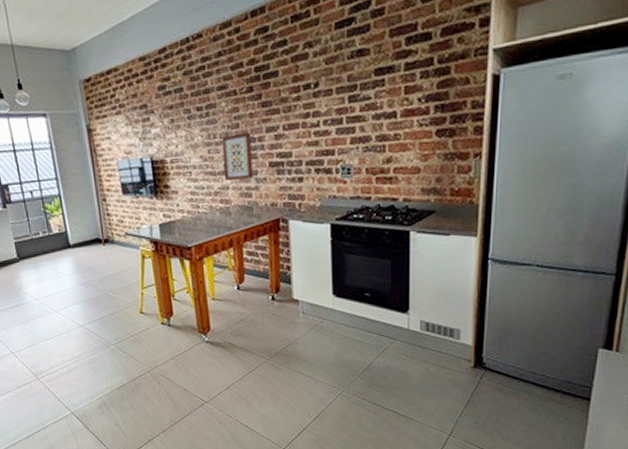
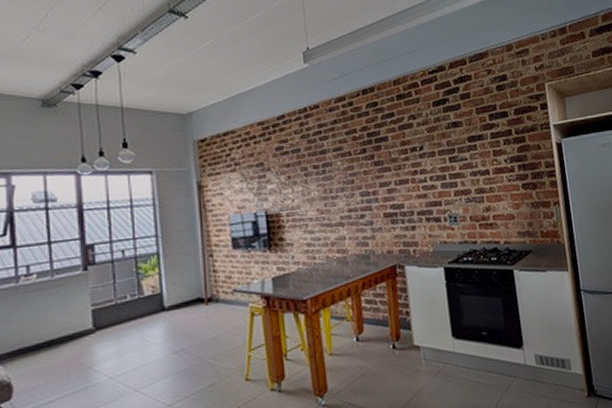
wall art: present [221,132,253,180] -> none [337,187,369,231]

